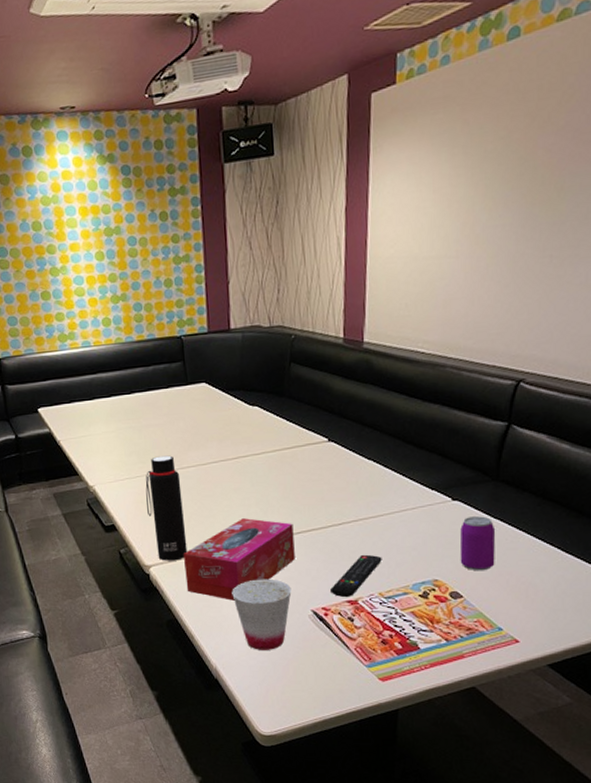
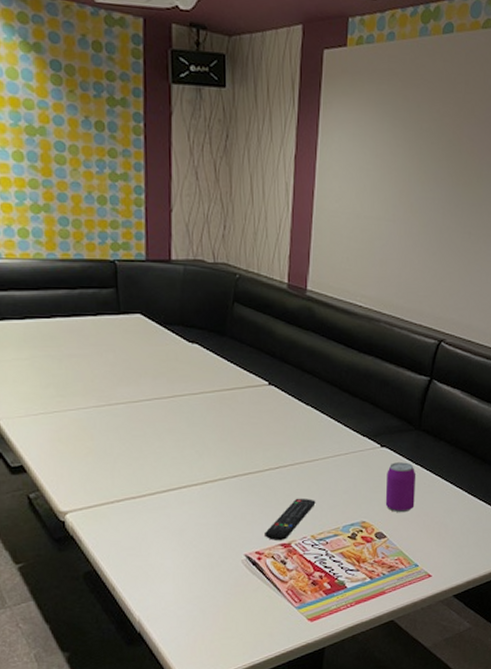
water bottle: present [145,455,188,561] -> none [64,390,112,507]
tissue box: present [184,518,295,601] -> none [107,461,230,548]
cup: present [232,579,292,650] -> none [161,524,225,599]

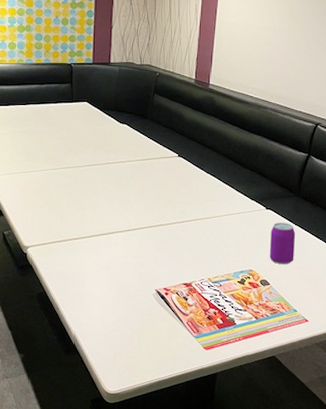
remote control: present [265,498,316,541] -> none [171,247,212,281]

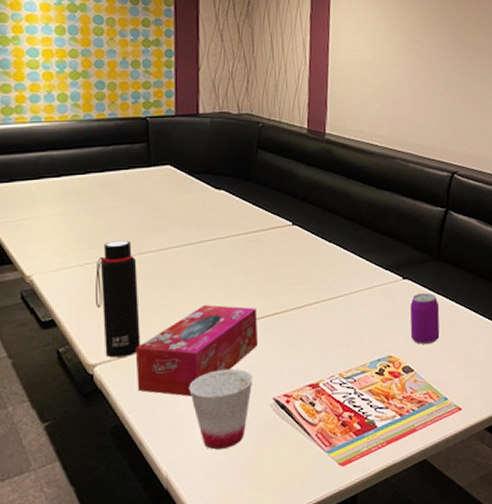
water bottle: none [30,157,61,244] -> present [95,240,141,358]
tissue box: none [57,212,146,279] -> present [136,305,258,397]
cup: none [93,262,141,321] -> present [189,368,253,450]

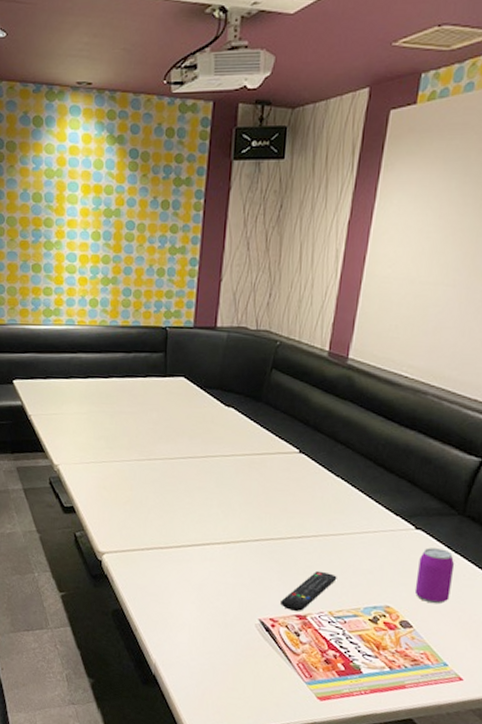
water bottle: present [95,240,141,358] -> none [108,444,146,551]
tissue box: present [136,305,258,397] -> none [137,518,253,599]
cup: present [189,368,253,450] -> none [181,580,242,654]
remote control: none [293,335,342,382] -> present [281,570,337,612]

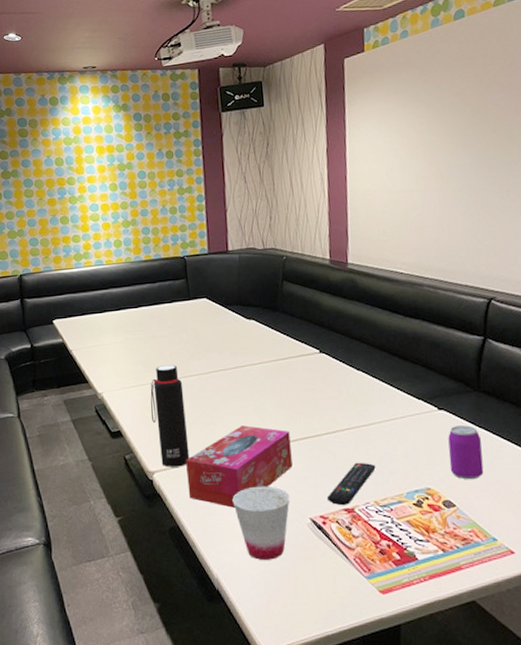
water bottle: none [108,444,146,551] -> present [150,365,190,467]
tissue box: none [137,518,253,599] -> present [186,425,293,508]
cup: none [181,580,242,654] -> present [232,486,290,560]

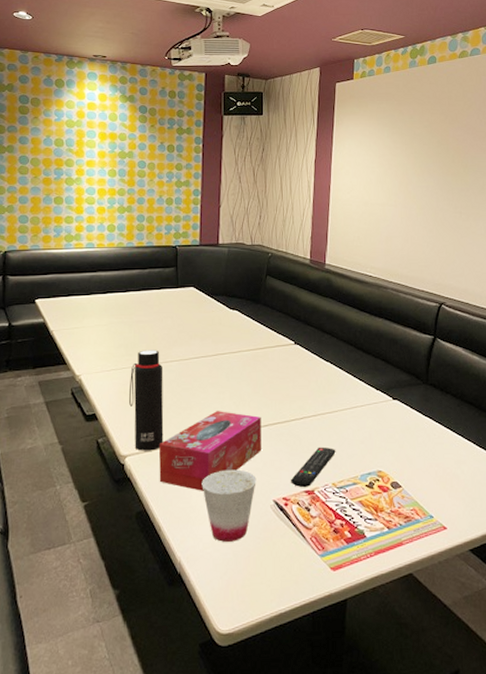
beverage can: present [448,425,484,480] -> none [399,414,427,463]

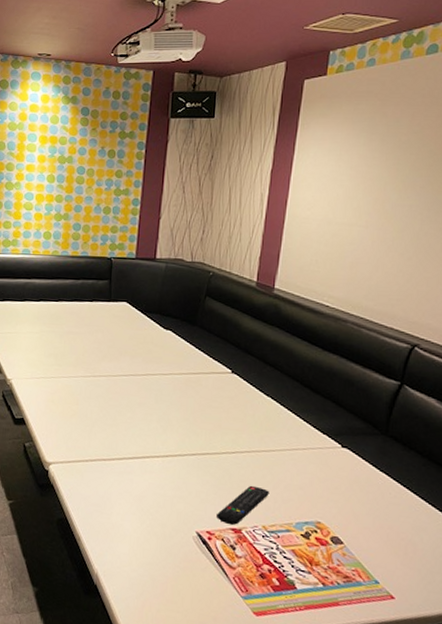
water bottle: present [129,350,164,451] -> none [56,361,91,462]
tissue box: present [159,411,261,491] -> none [81,432,189,510]
cup: present [202,469,256,542] -> none [123,492,180,565]

